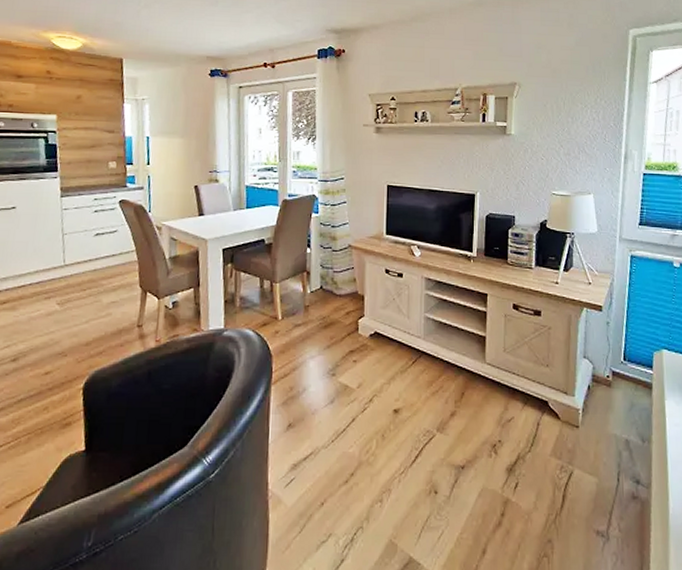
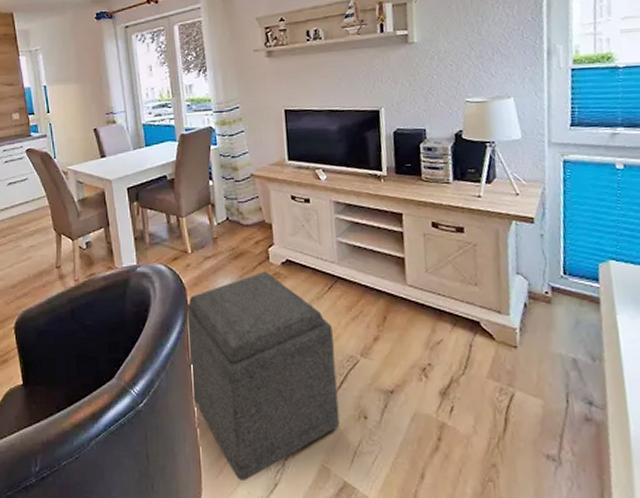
ottoman: none [266,342,413,556] -> present [187,271,340,480]

